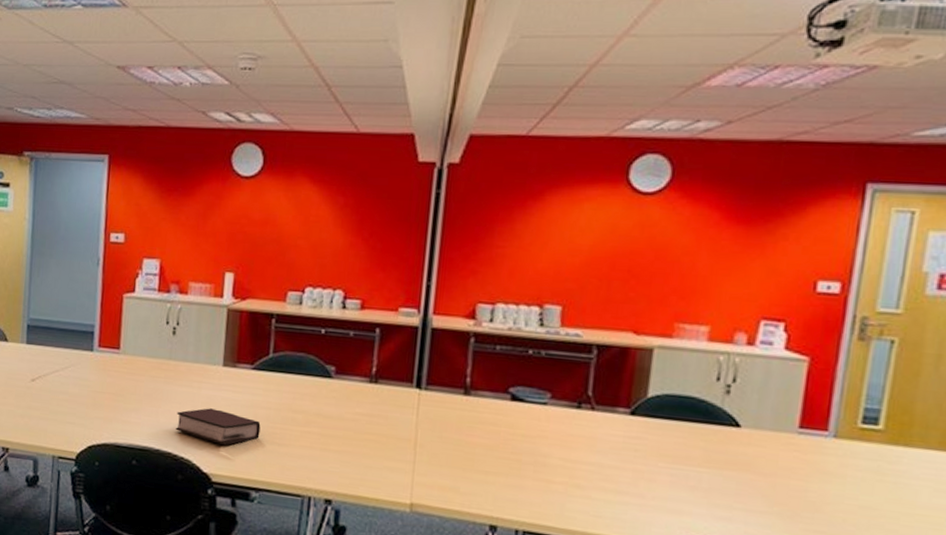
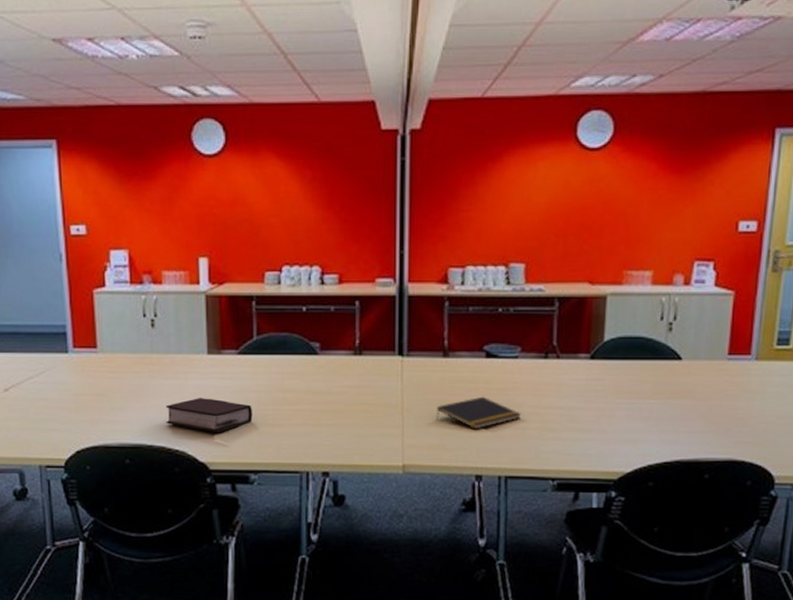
notepad: none [450,441,547,476] -> present [435,396,522,430]

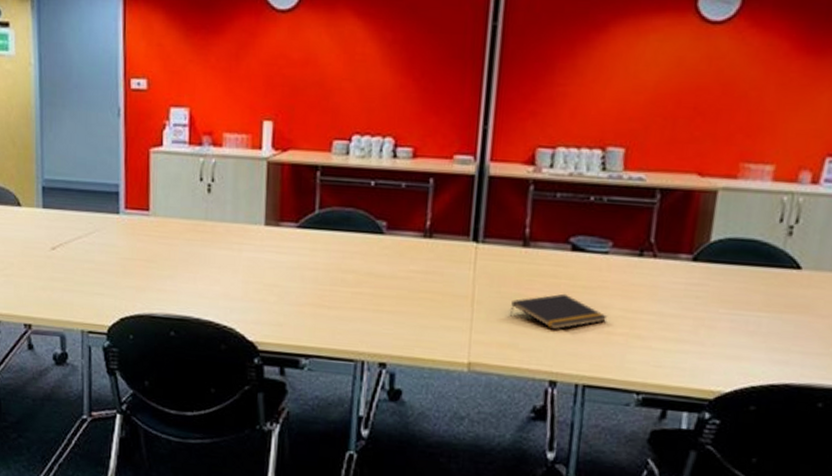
bible: present [165,398,252,432] -> none [215,271,308,311]

